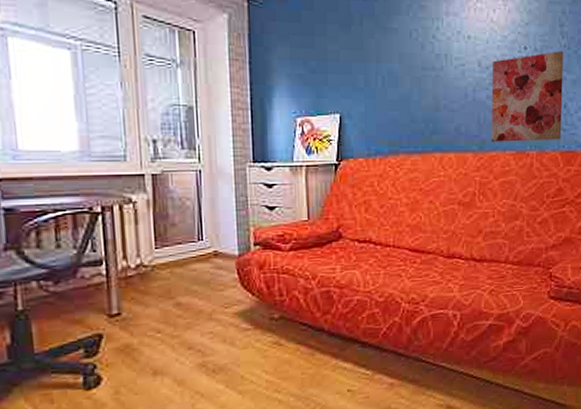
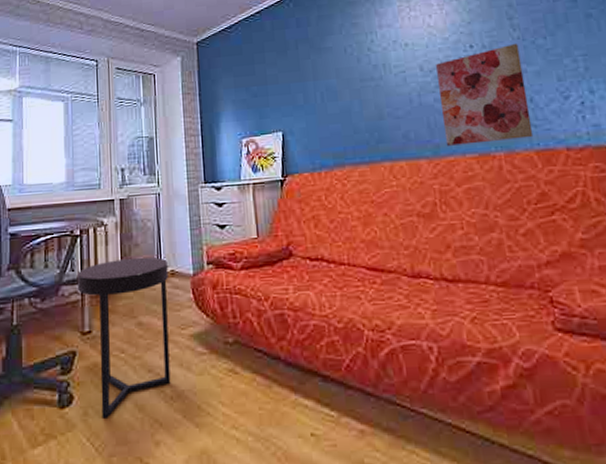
side table: none [99,237,213,395] -> present [76,257,171,419]

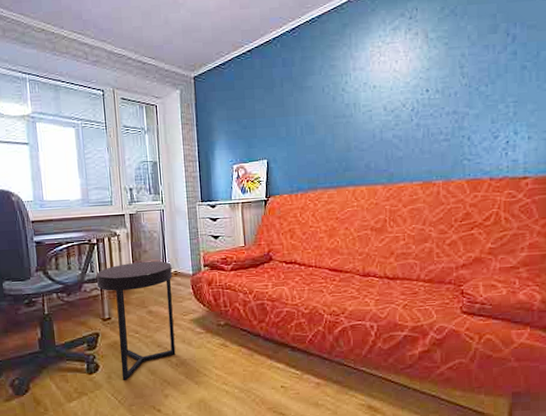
wall art: present [436,43,534,146] -> none [397,89,467,175]

